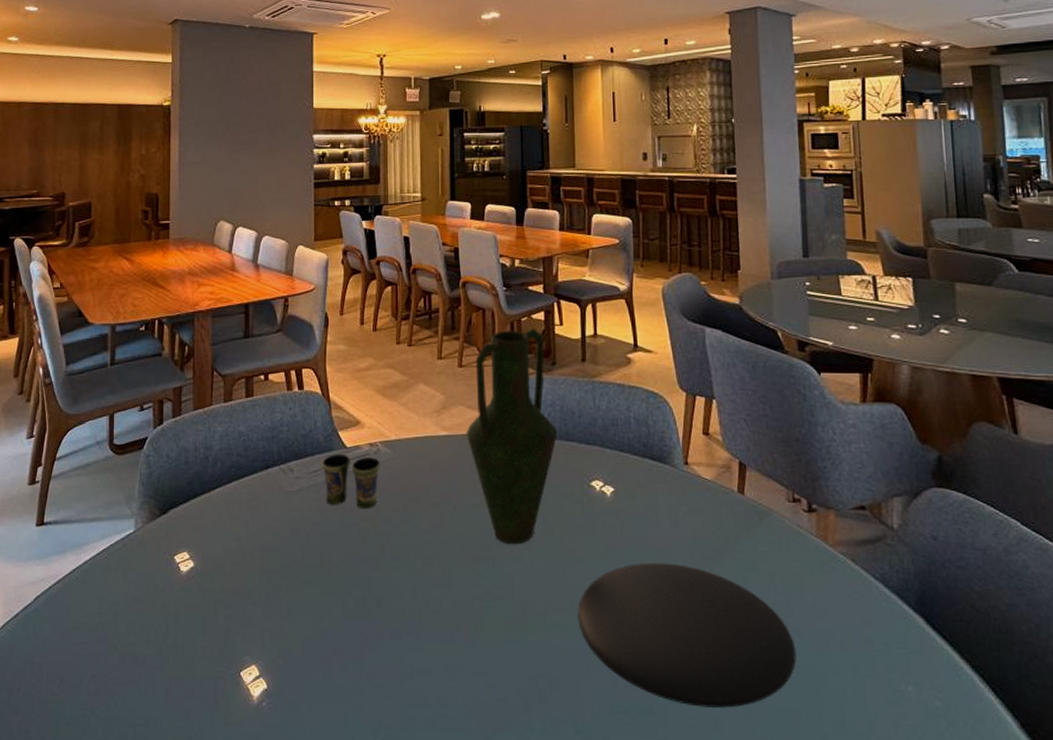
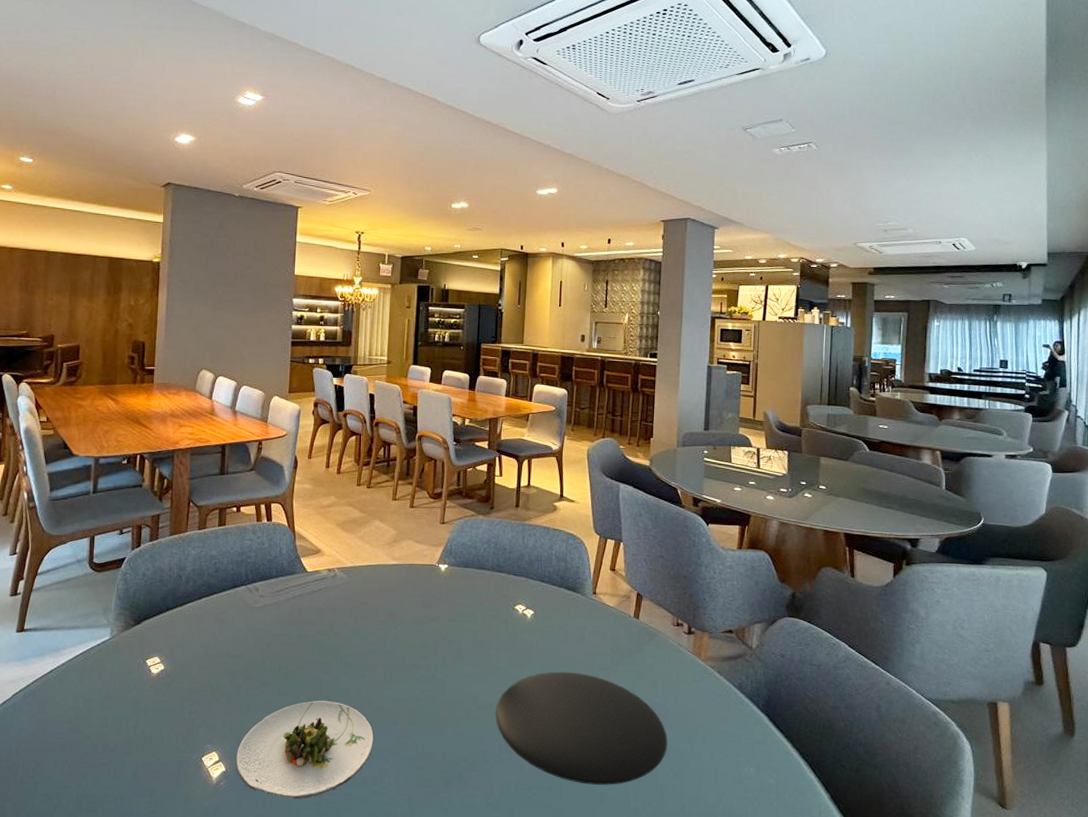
salad plate: none [277,602,435,725] -> present [235,701,374,800]
cup: present [322,455,381,508] -> none [284,577,337,623]
vase: present [466,329,558,545] -> none [412,478,491,656]

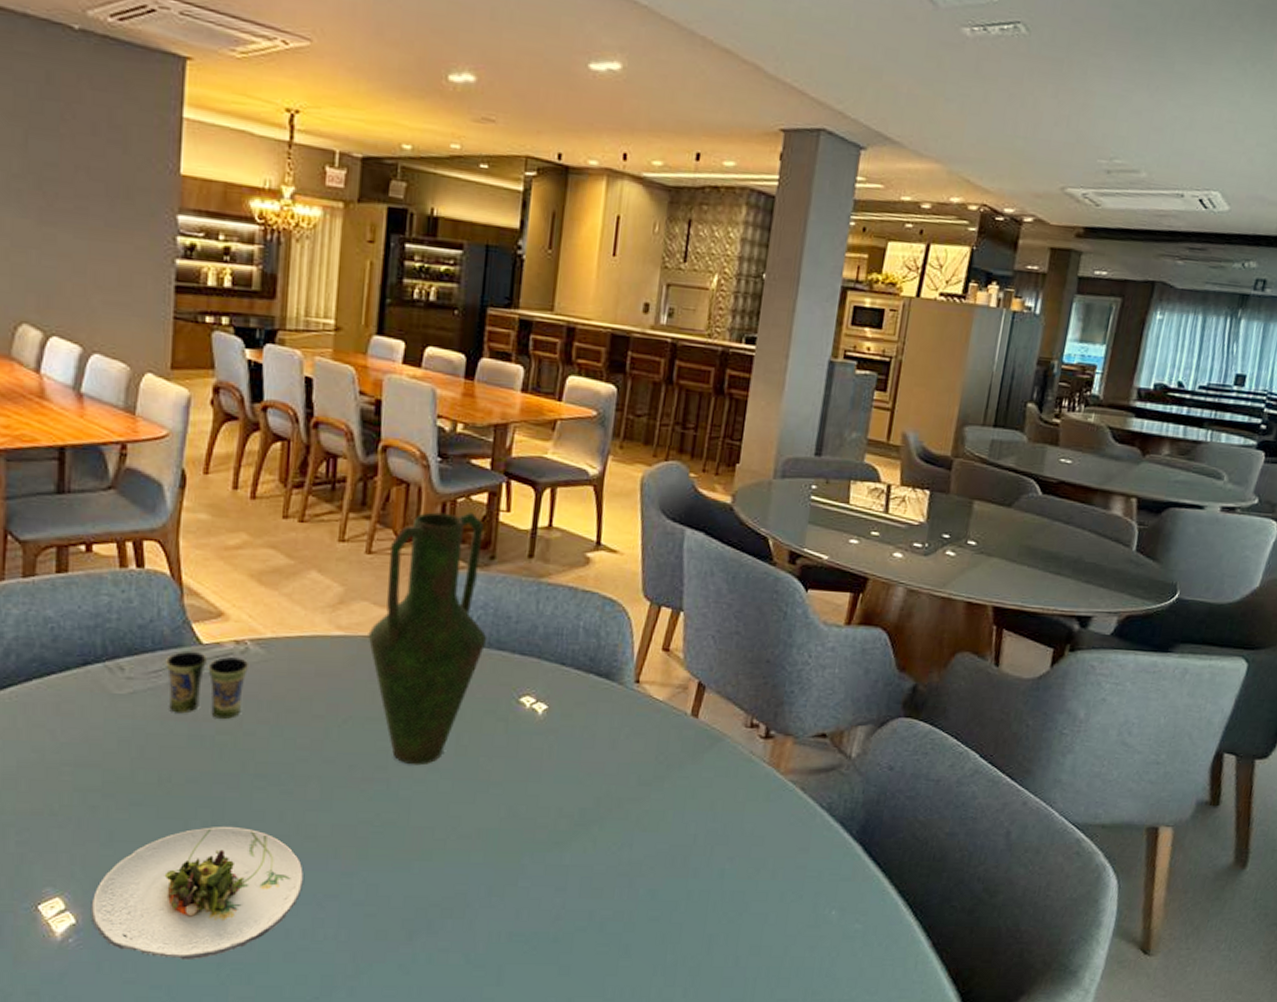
cup: none [284,577,337,623] -> present [166,652,250,719]
vase: none [412,478,491,656] -> present [368,512,488,766]
plate: present [495,671,668,785] -> none [484,787,725,934]

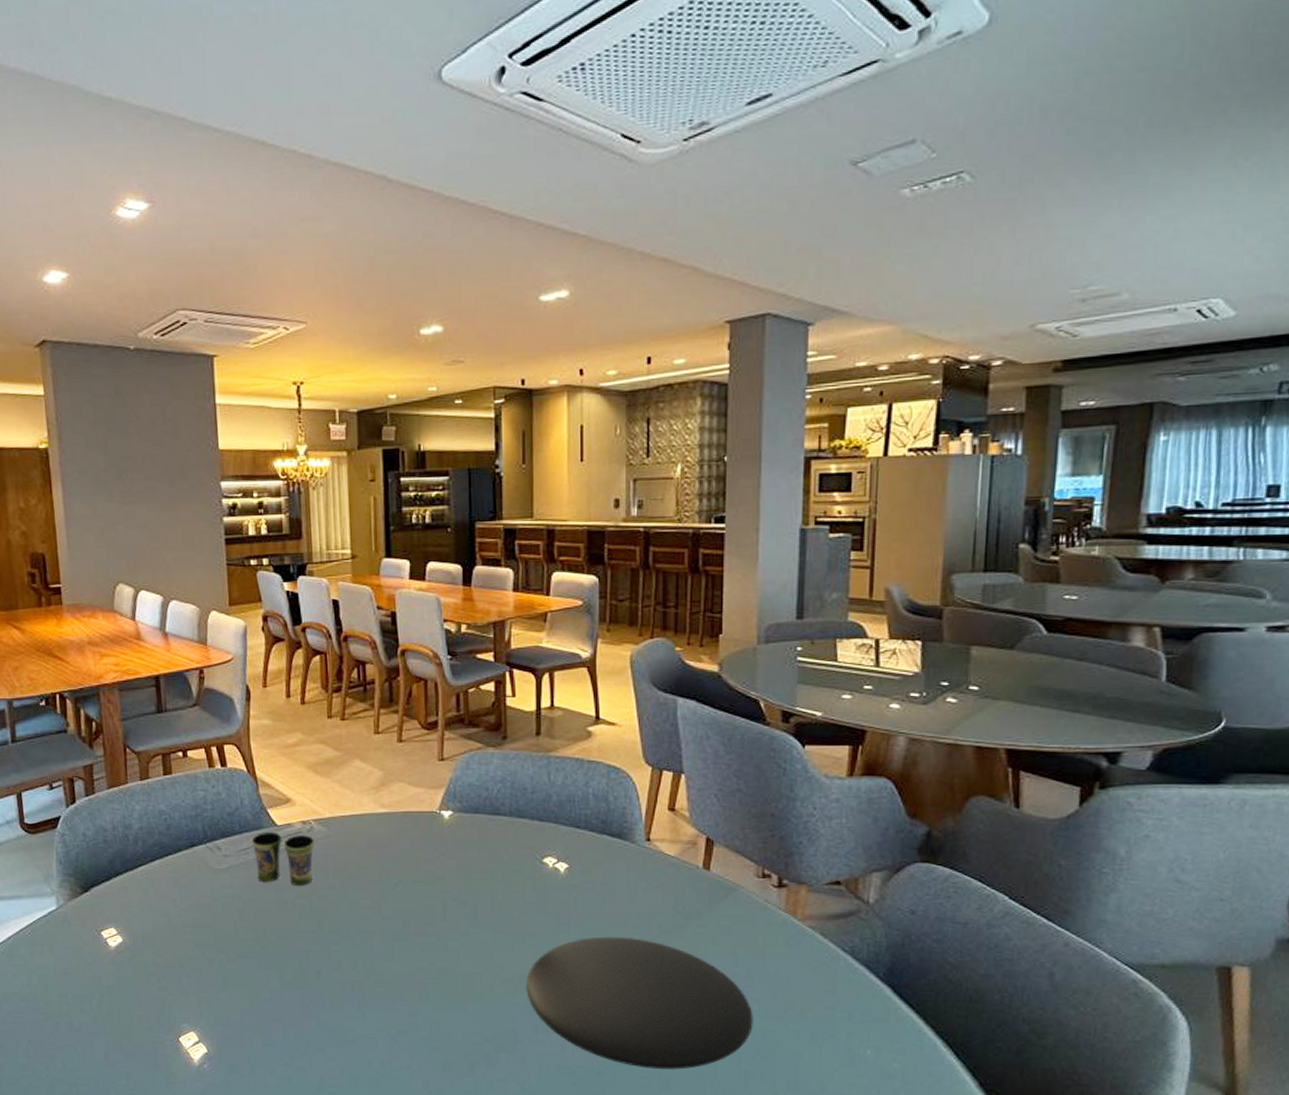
salad plate: present [90,827,303,961] -> none [217,974,378,1084]
vase: present [368,512,488,766] -> none [407,701,508,920]
plate: none [484,787,725,934] -> present [526,936,753,1069]

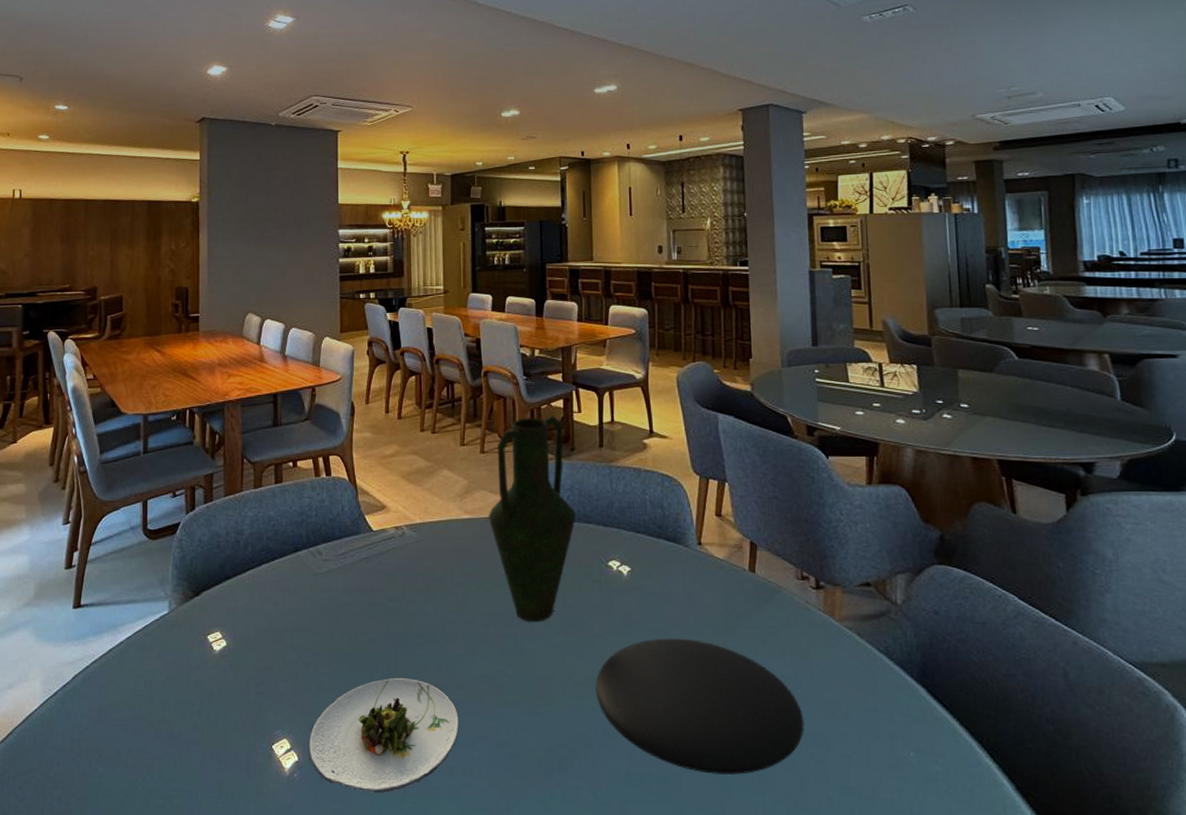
salad plate: none [217,974,378,1084] -> present [308,678,459,794]
cup: present [251,833,316,886] -> none [349,538,407,589]
vase: none [407,701,508,920] -> present [488,416,577,623]

